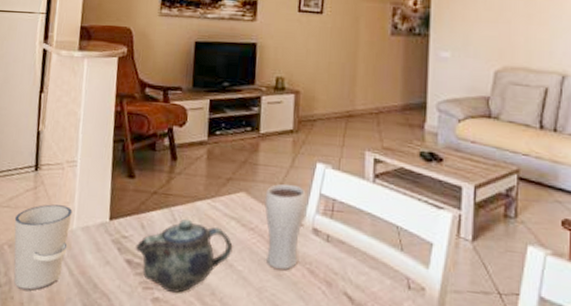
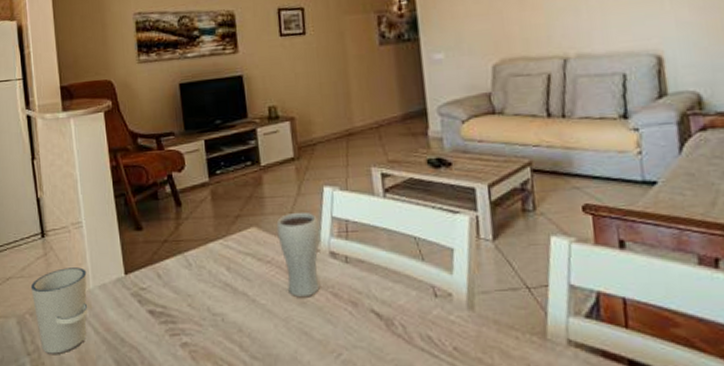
teapot: present [135,218,233,293] -> none [155,261,253,335]

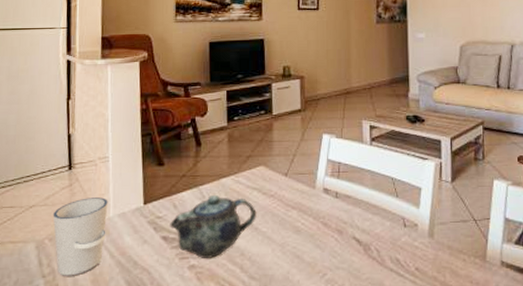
teapot: none [155,261,253,335] -> present [169,194,257,258]
drinking glass: present [276,211,320,298] -> none [281,154,316,227]

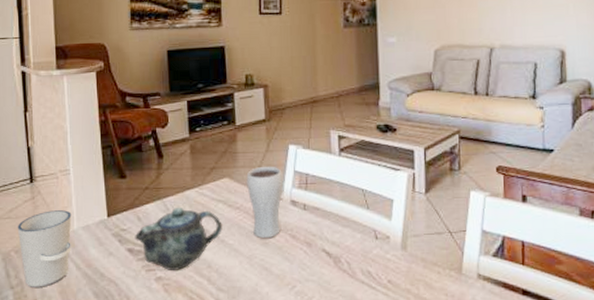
drinking glass: none [281,154,316,227] -> present [246,166,283,239]

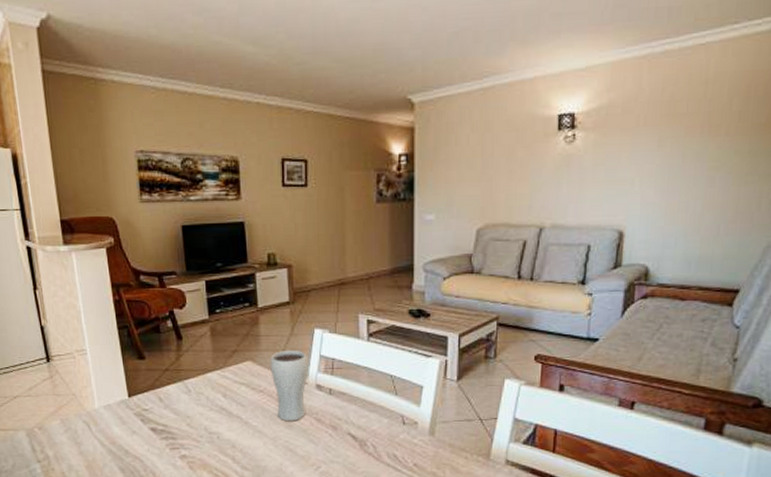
cup: present [17,210,72,287] -> none [38,390,94,462]
teapot: present [134,207,223,270] -> none [157,388,246,449]

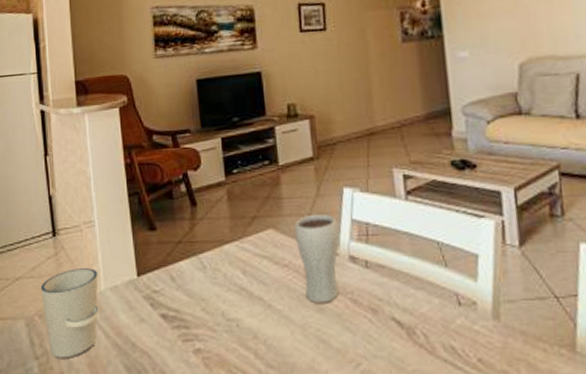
cup: none [38,390,94,462] -> present [40,268,99,358]

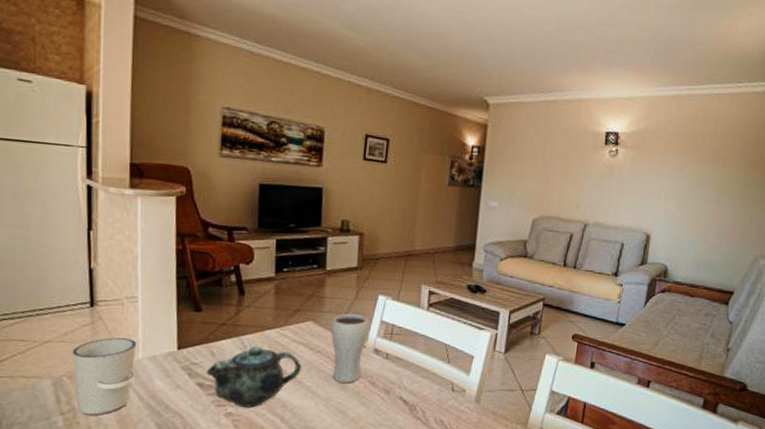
teapot: none [168,264,269,341] -> present [206,345,302,407]

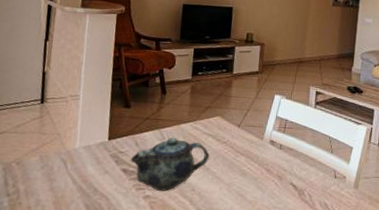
cup: present [72,337,137,415] -> none [21,129,76,197]
drinking glass: present [331,313,369,384] -> none [235,110,266,170]

